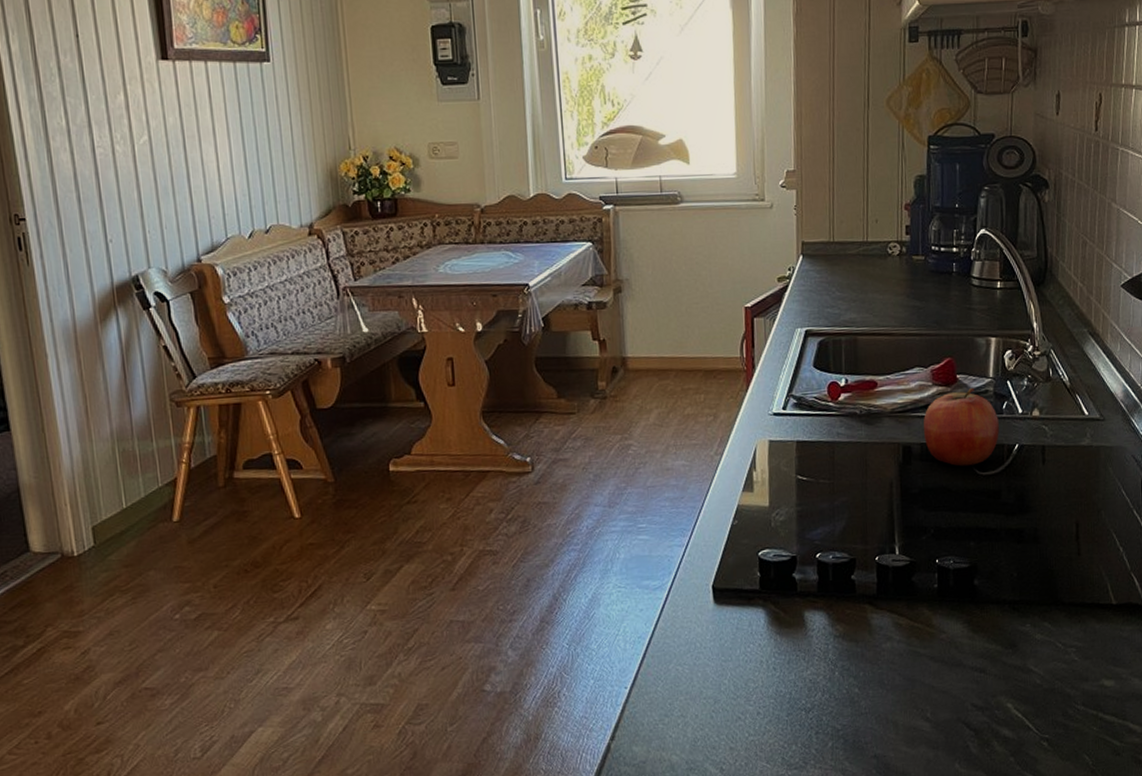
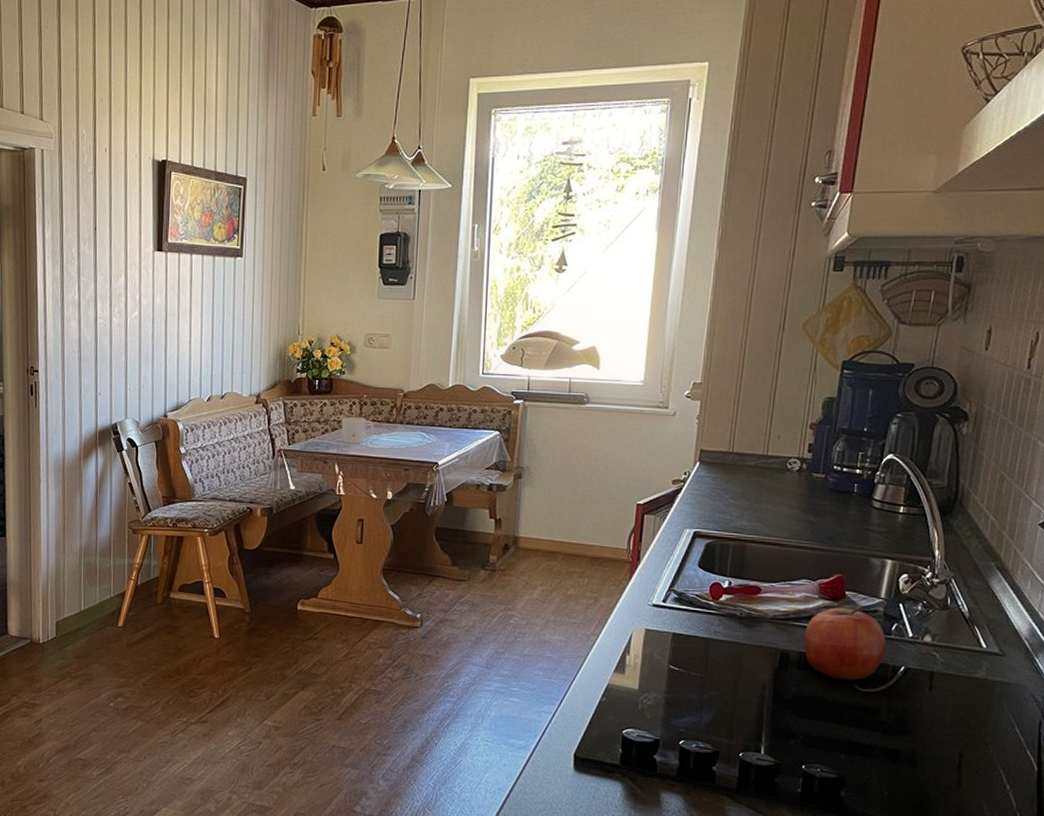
mug: none [413,241,453,273] -> present [341,417,374,444]

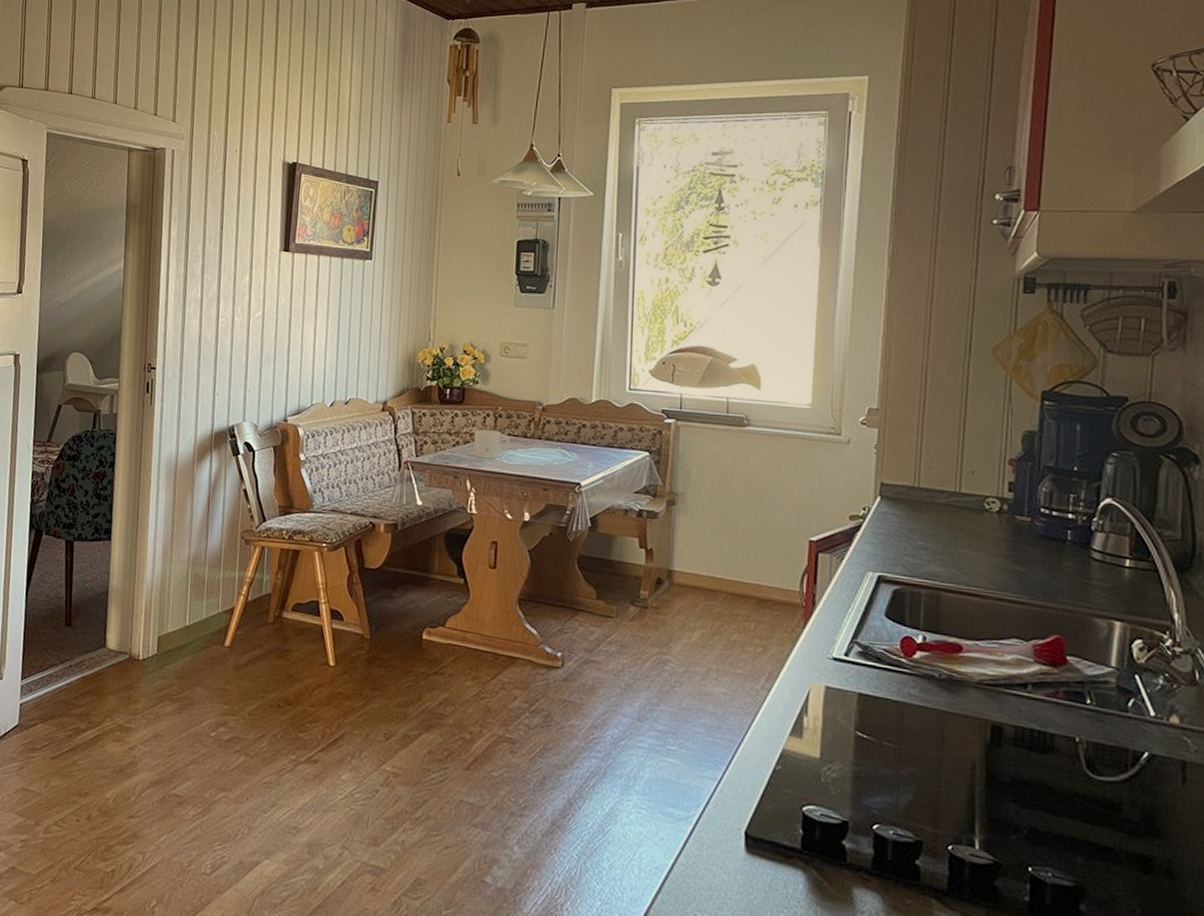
fruit: present [804,606,886,681] -> none [1020,674,1122,766]

